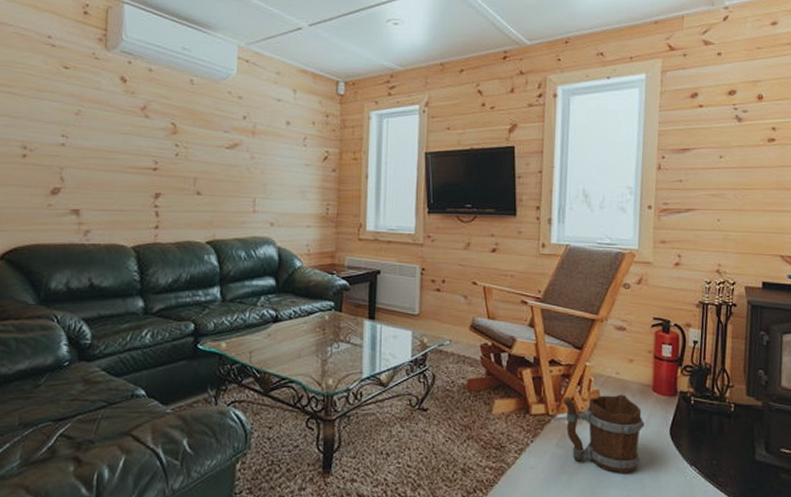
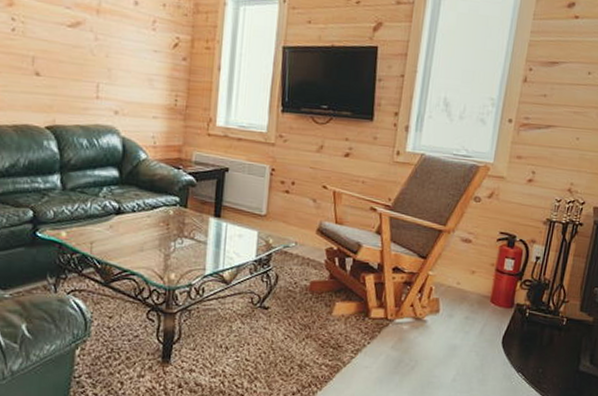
bucket: present [562,394,645,473] -> none [402,302,479,376]

